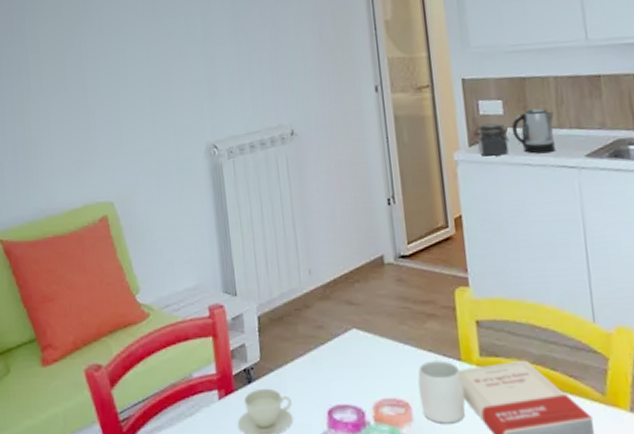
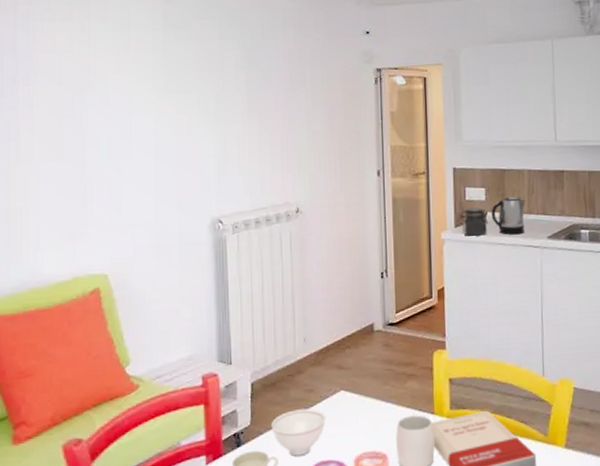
bowl: none [280,346,339,397] -> present [270,408,326,456]

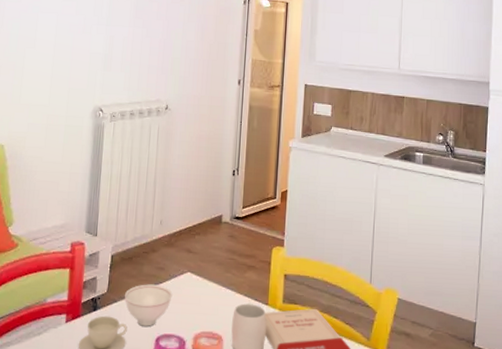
jar: present [460,207,488,236] -> none [307,121,332,147]
kettle: present [491,197,525,235] -> none [335,115,367,150]

